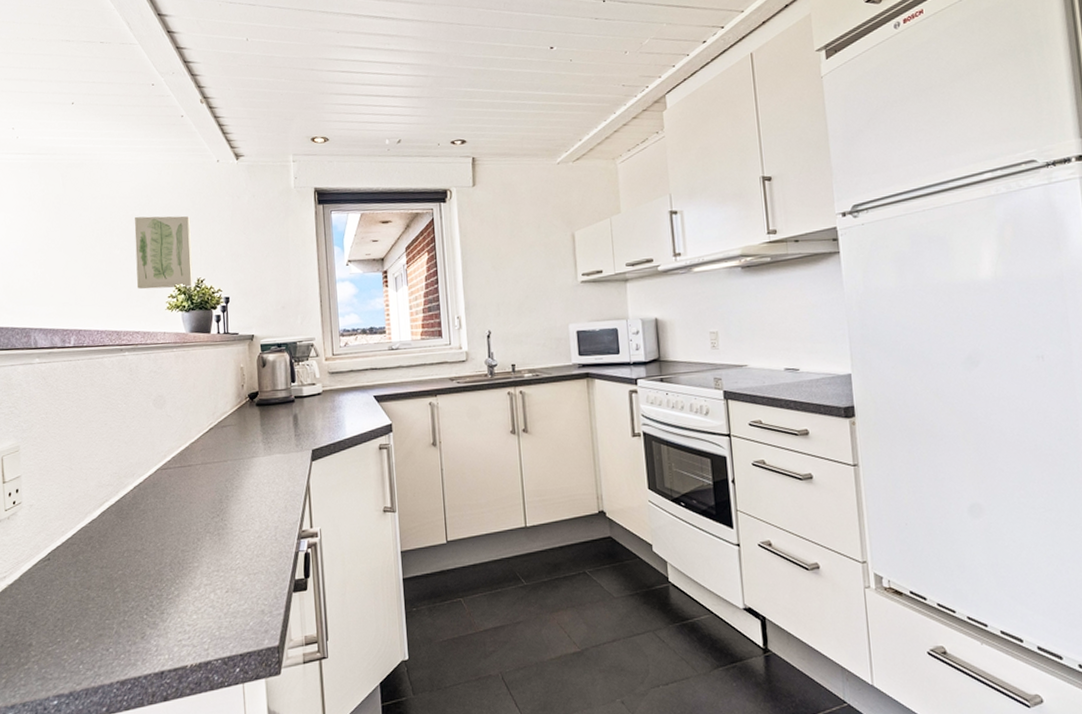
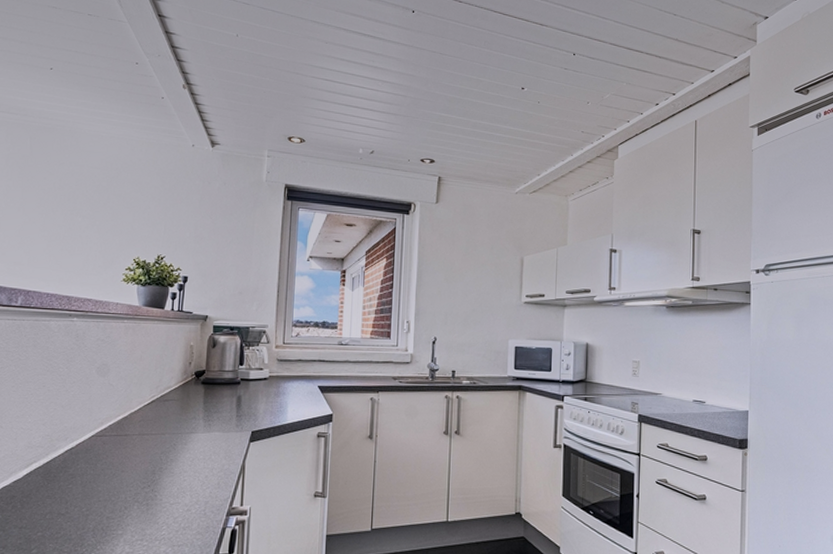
wall art: present [134,216,194,289] -> none [95,188,159,262]

